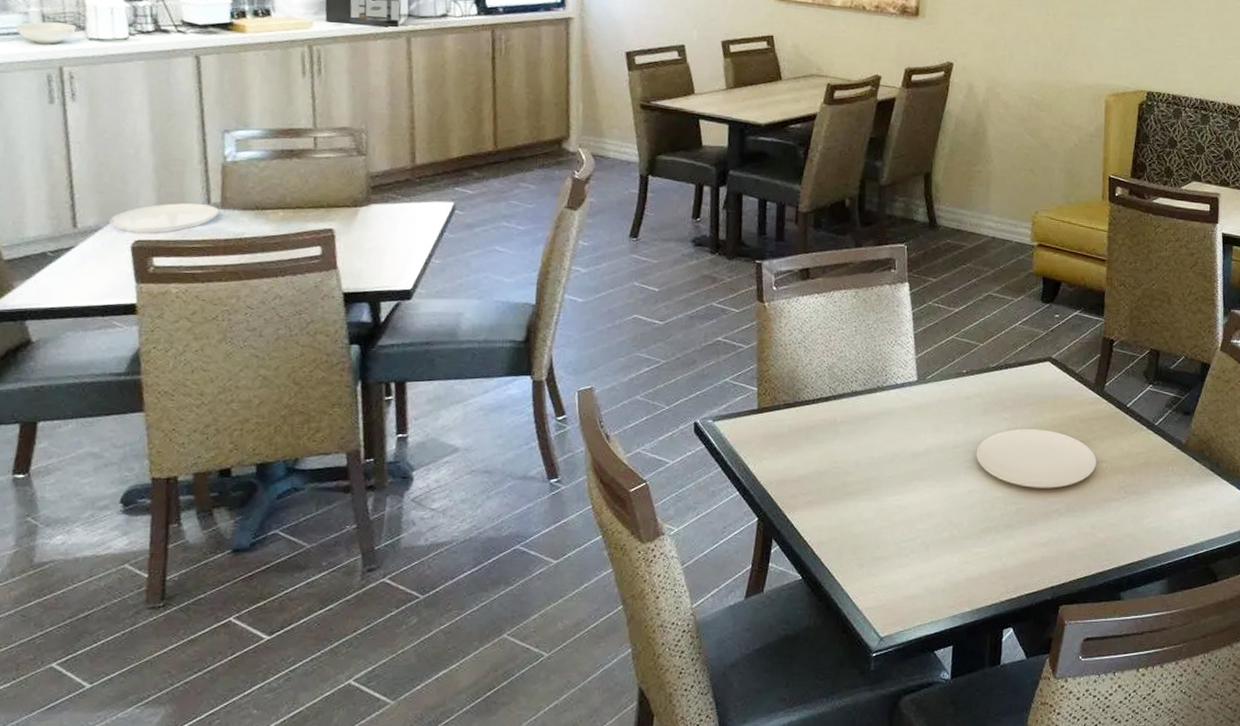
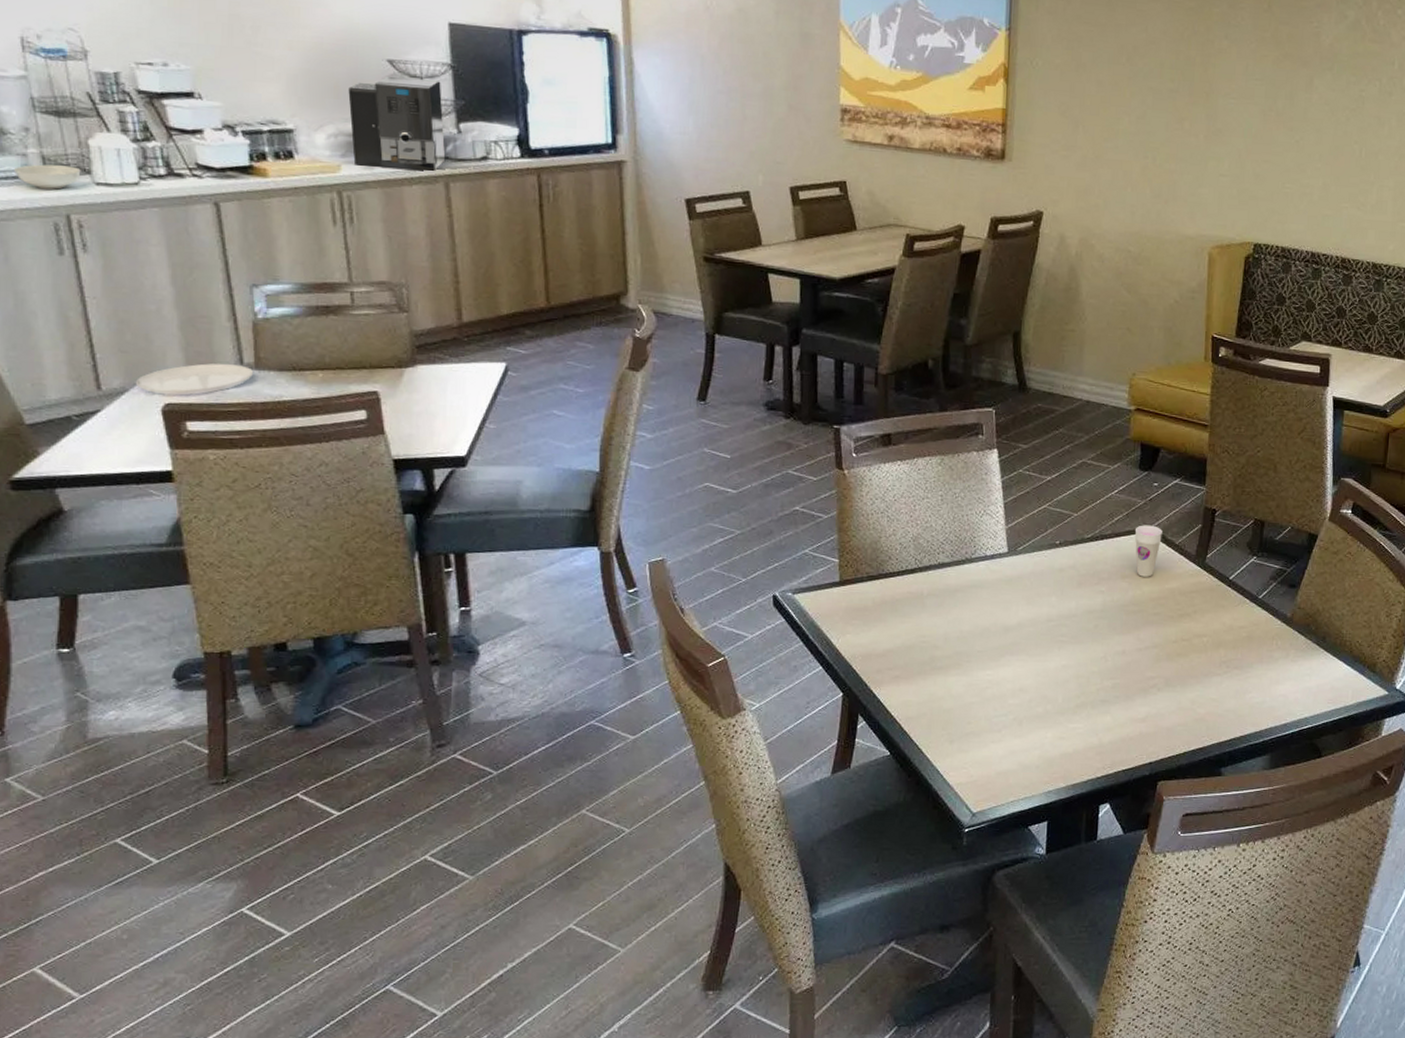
plate: present [976,428,1096,489] -> none [1070,601,1197,663]
cup: none [1037,354,1063,405] -> present [1134,525,1162,577]

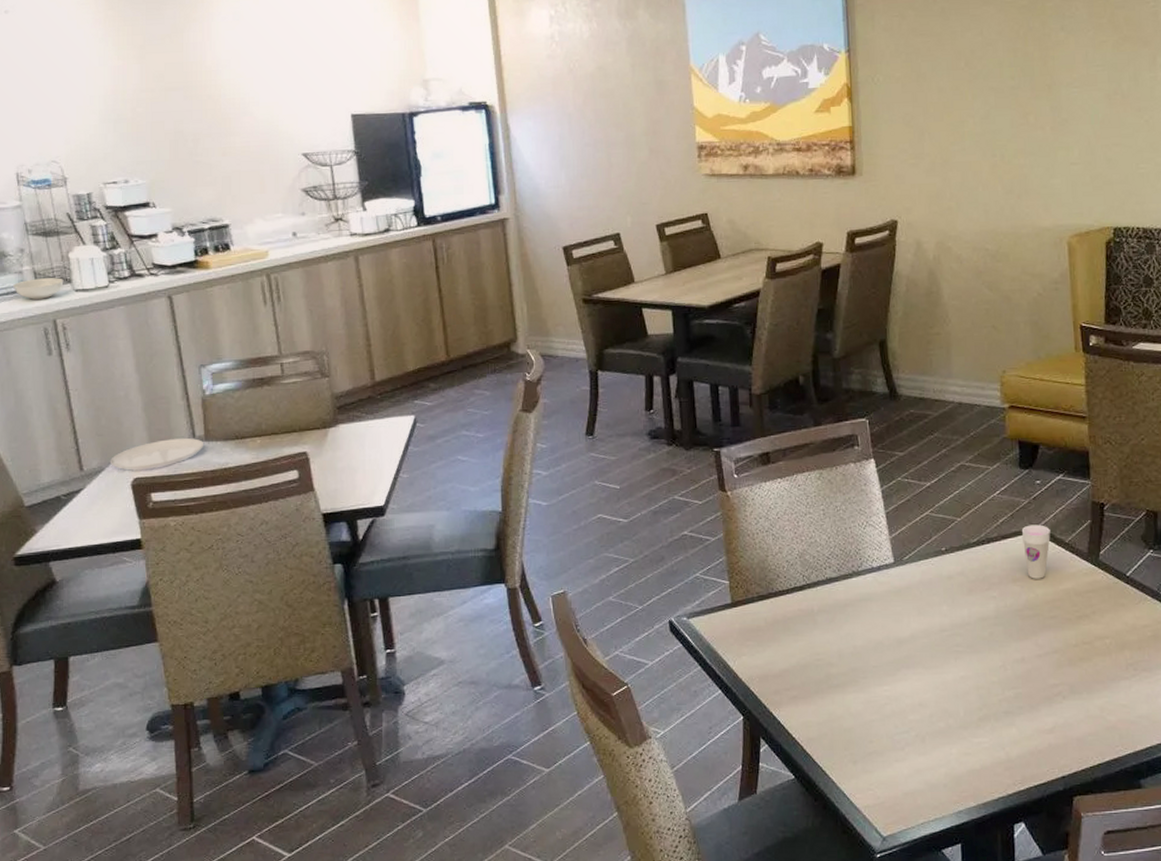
coffee machine: present [348,76,446,172] -> none [272,167,354,250]

